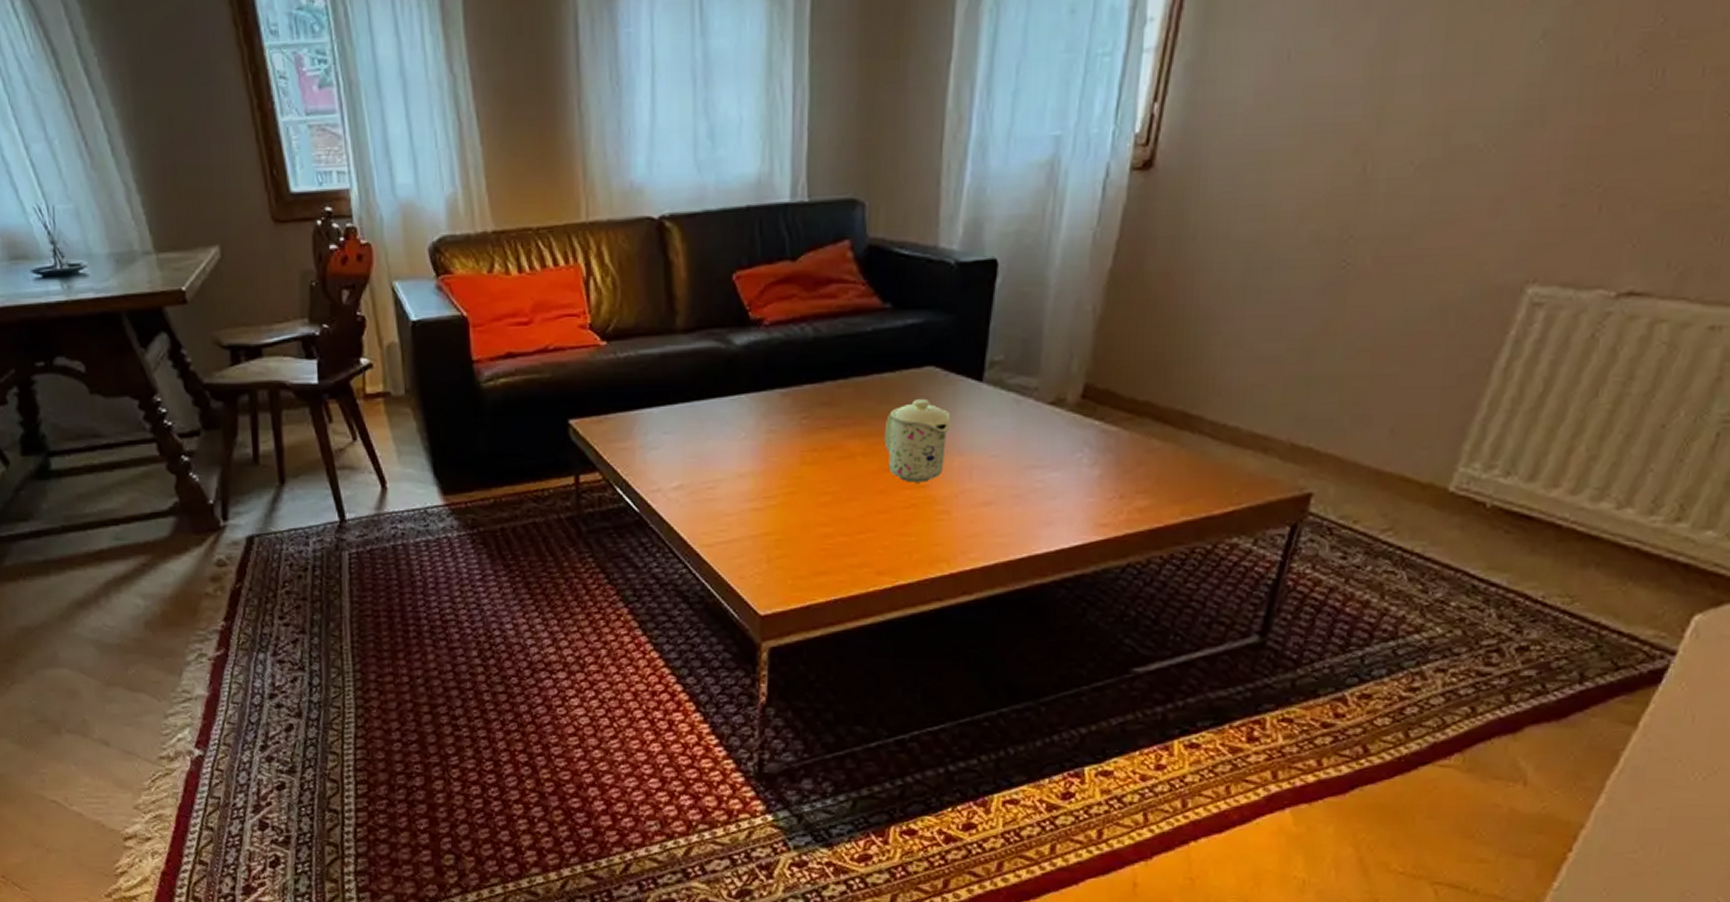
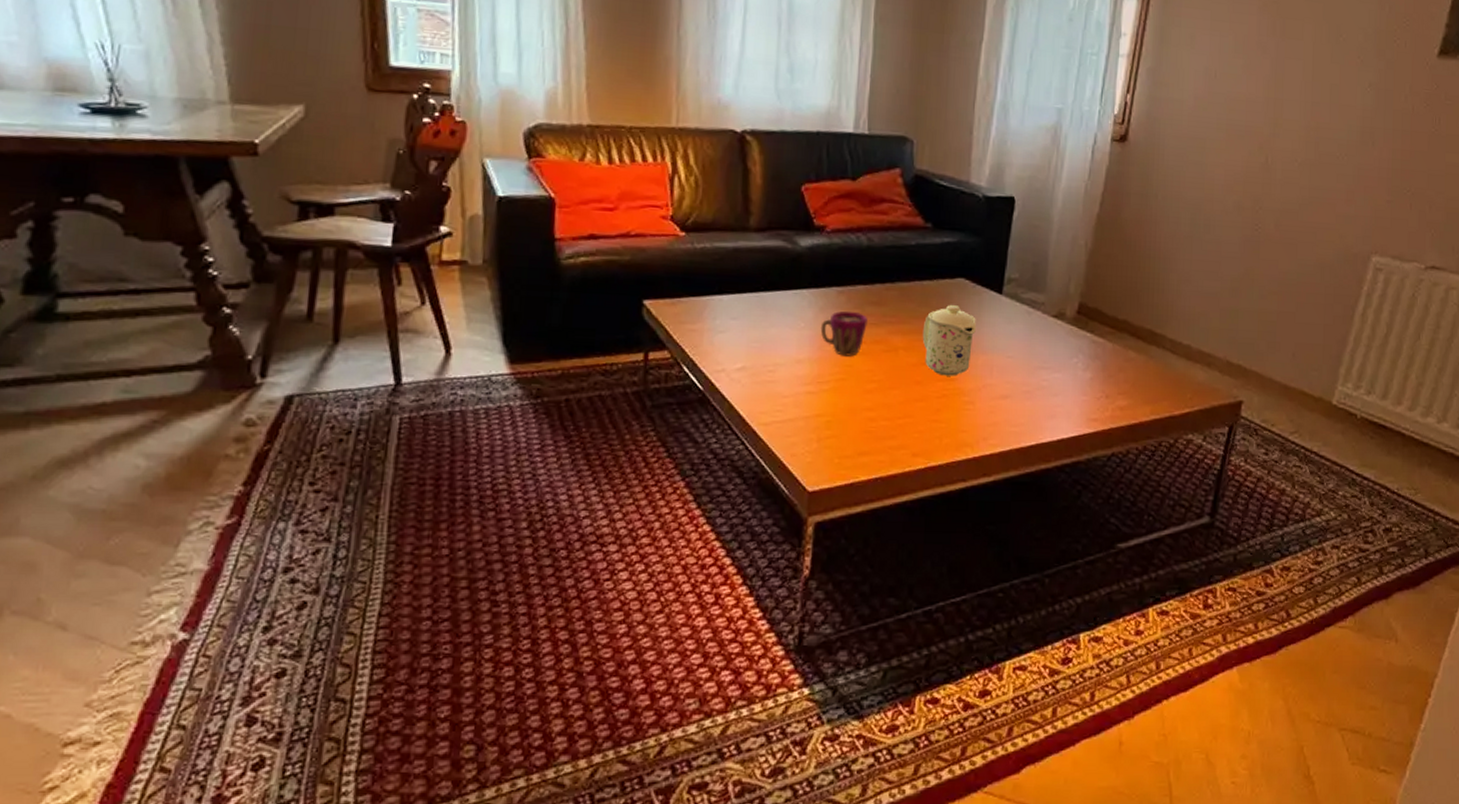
cup: none [763,415,818,467] -> present [820,310,868,356]

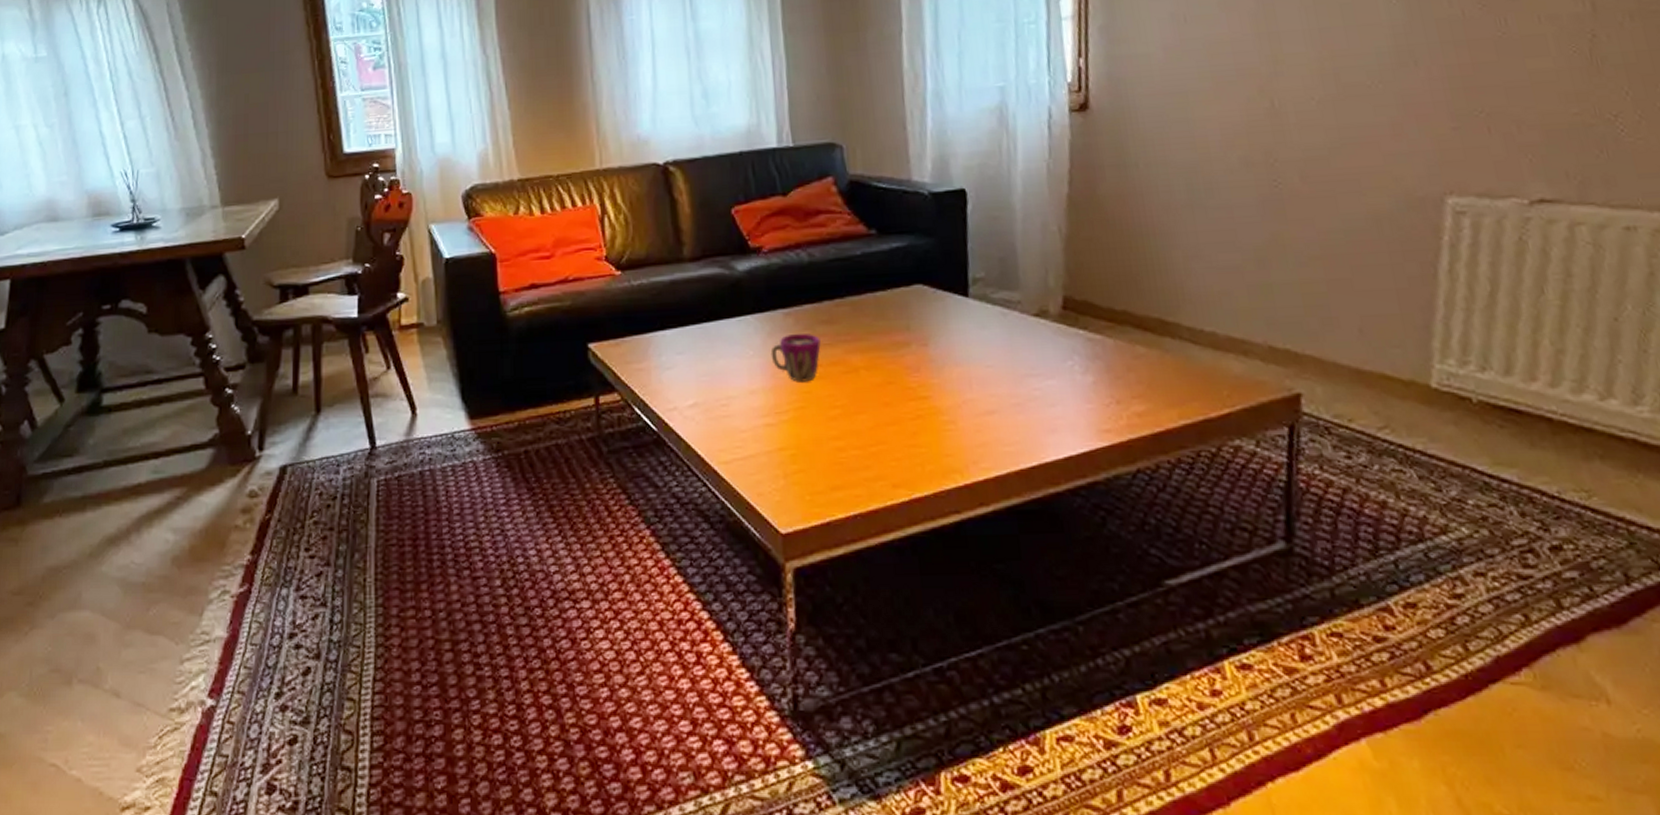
mug: present [922,304,976,376] -> none [883,314,944,394]

